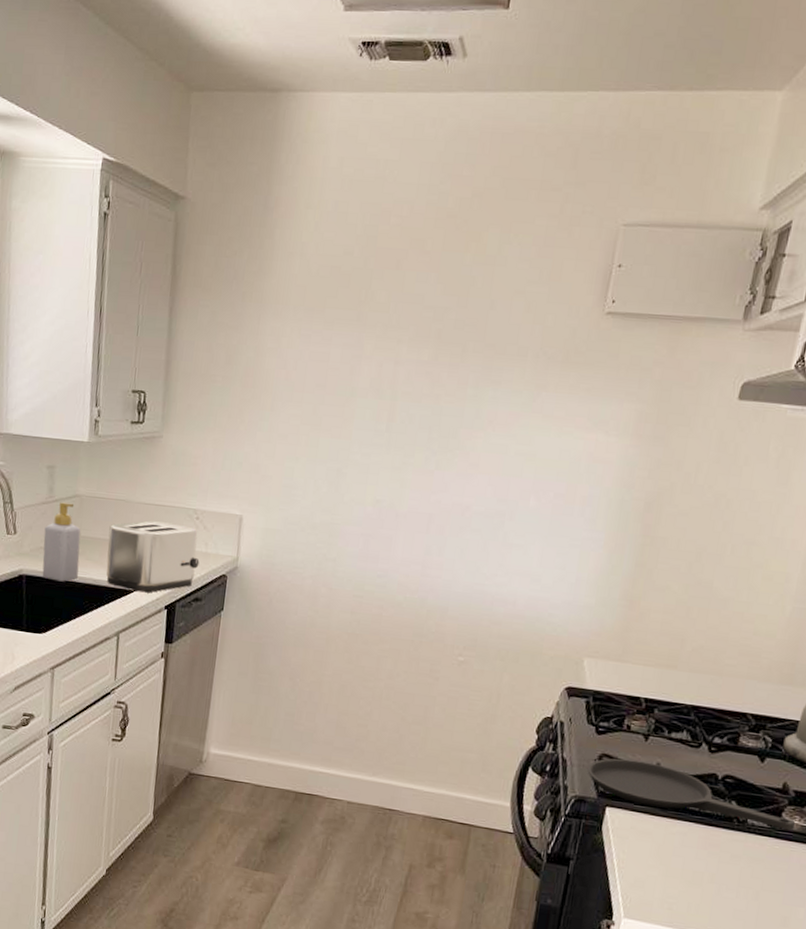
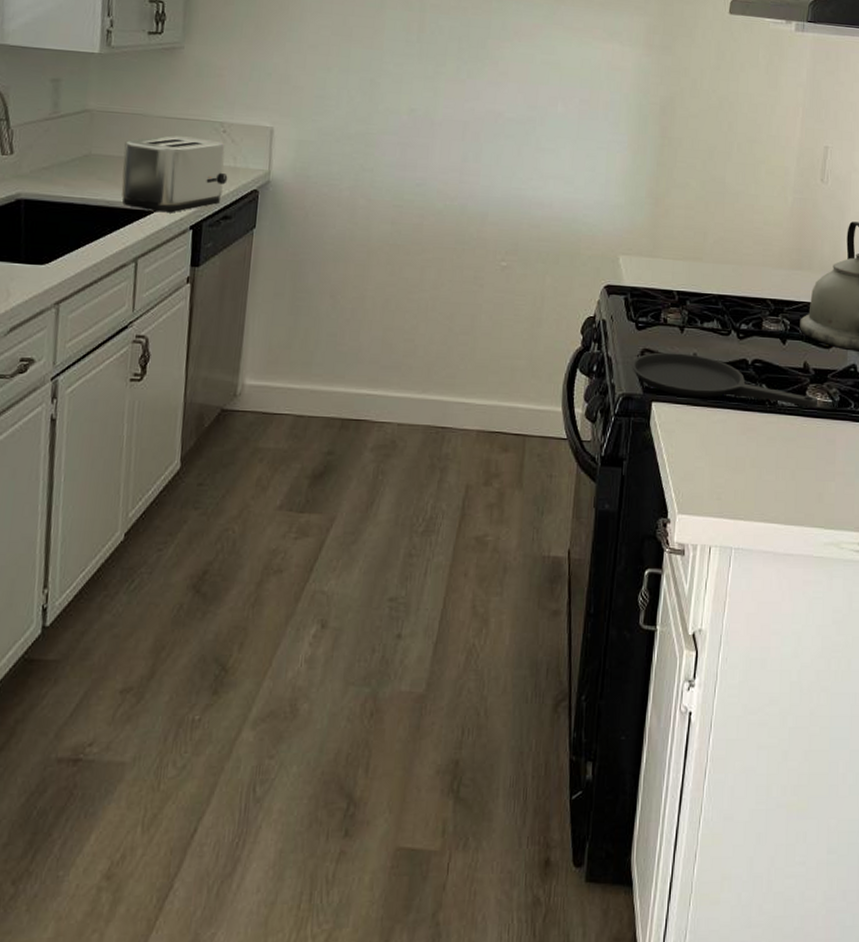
soap bottle: present [42,501,81,582] -> none [44,117,91,205]

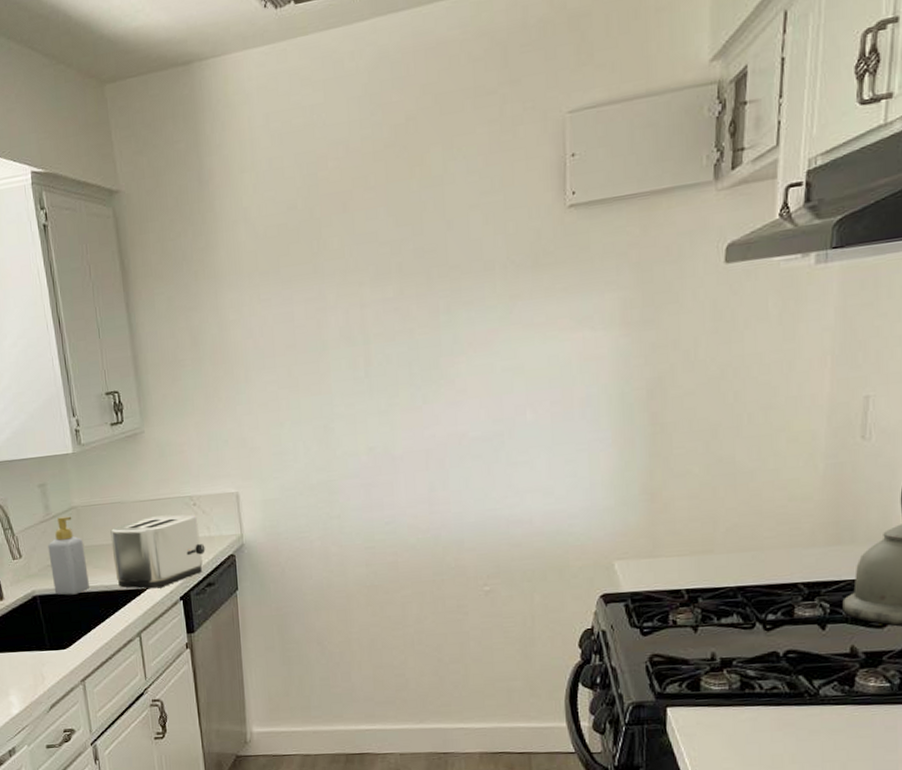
soap bottle: none [44,117,91,205] -> present [48,515,89,596]
frying pan: present [632,352,817,407] -> none [640,653,871,698]

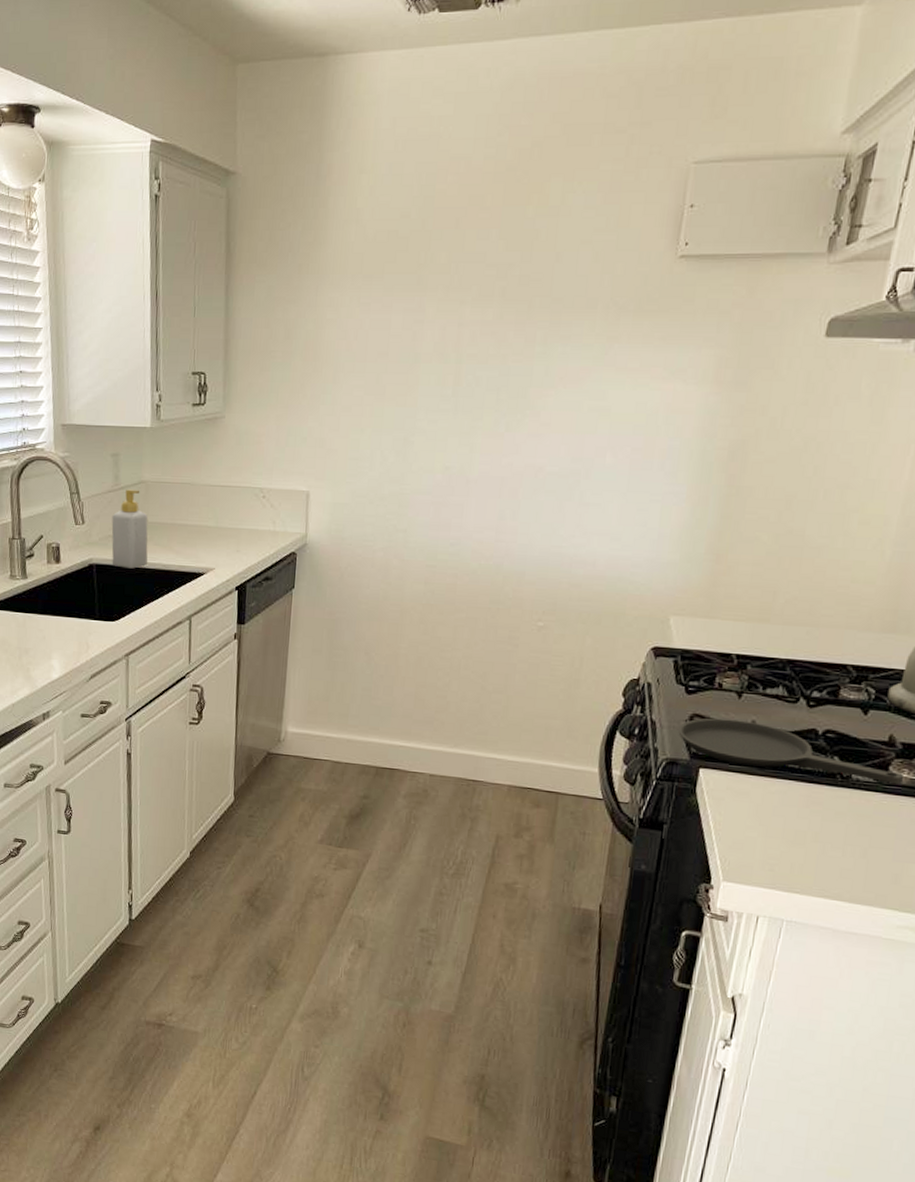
toaster: present [110,514,206,589] -> none [175,502,268,575]
frying pan: none [640,653,871,698] -> present [678,718,903,784]

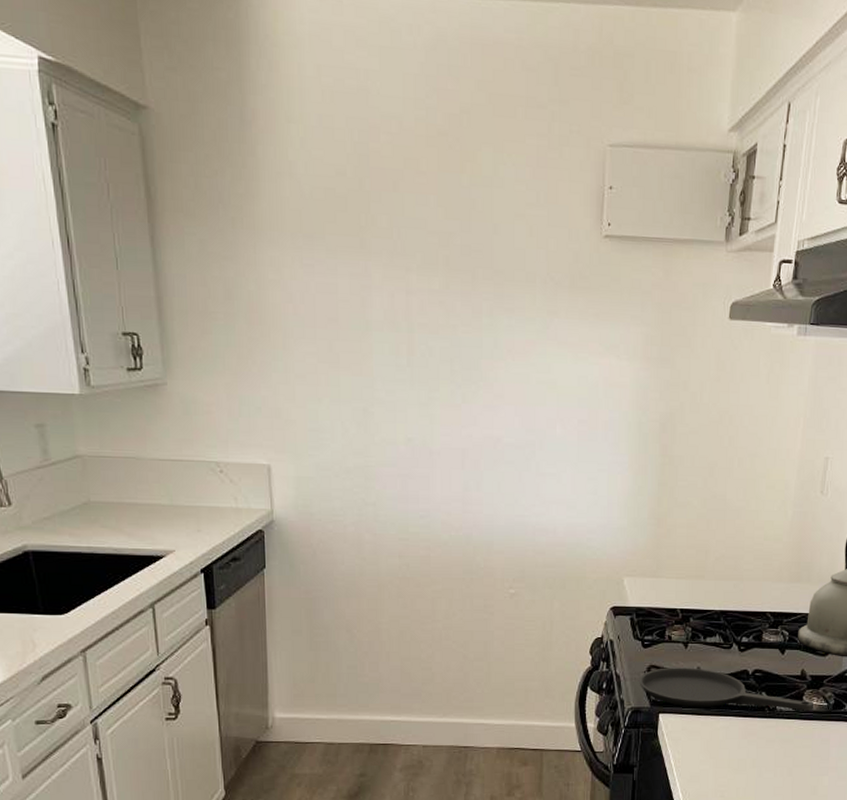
soap bottle: present [111,488,148,569] -> none [45,464,95,555]

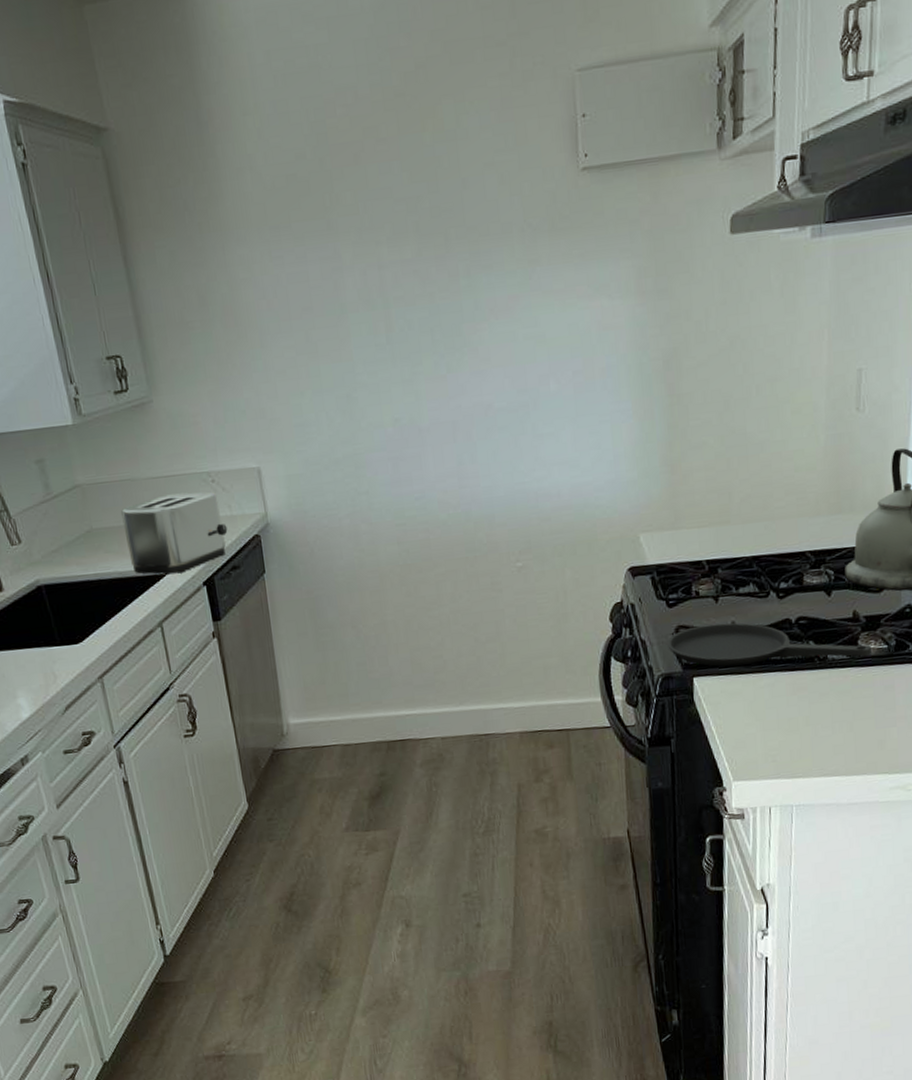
toaster: none [122,478,231,558] -> present [121,491,228,574]

